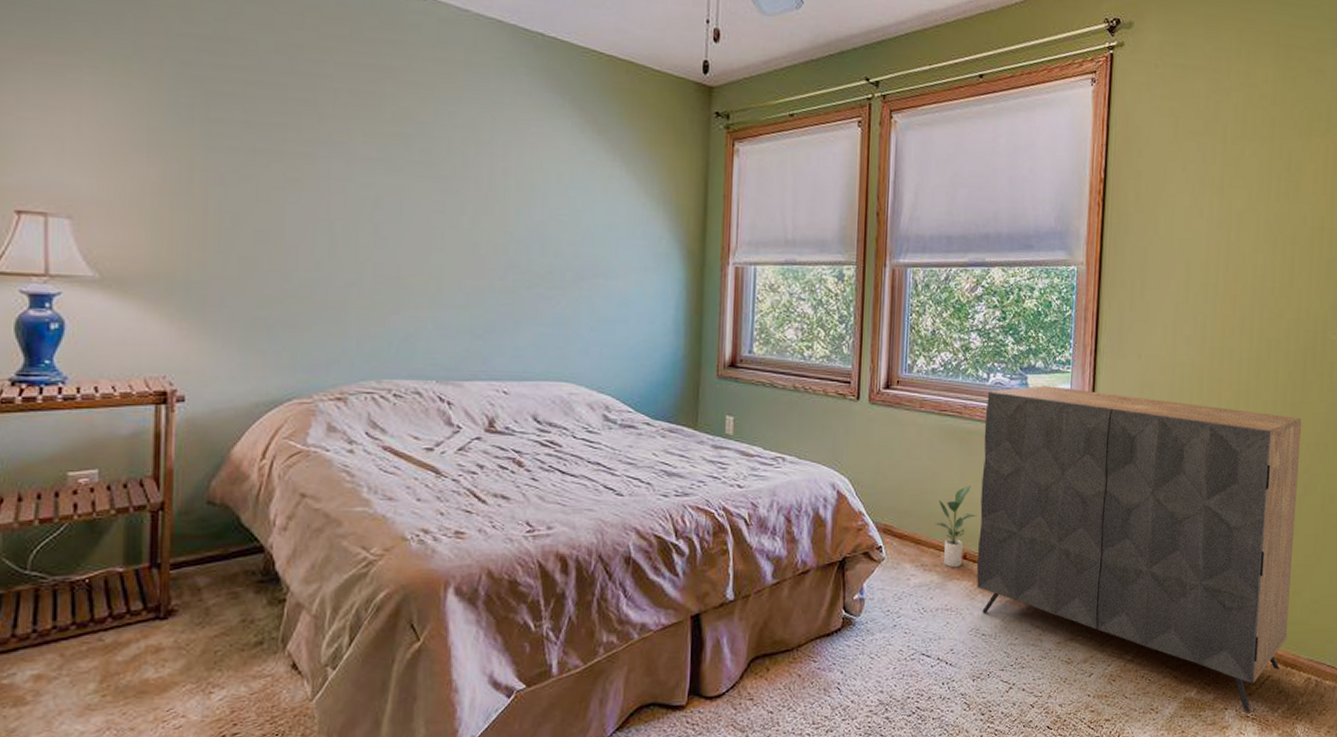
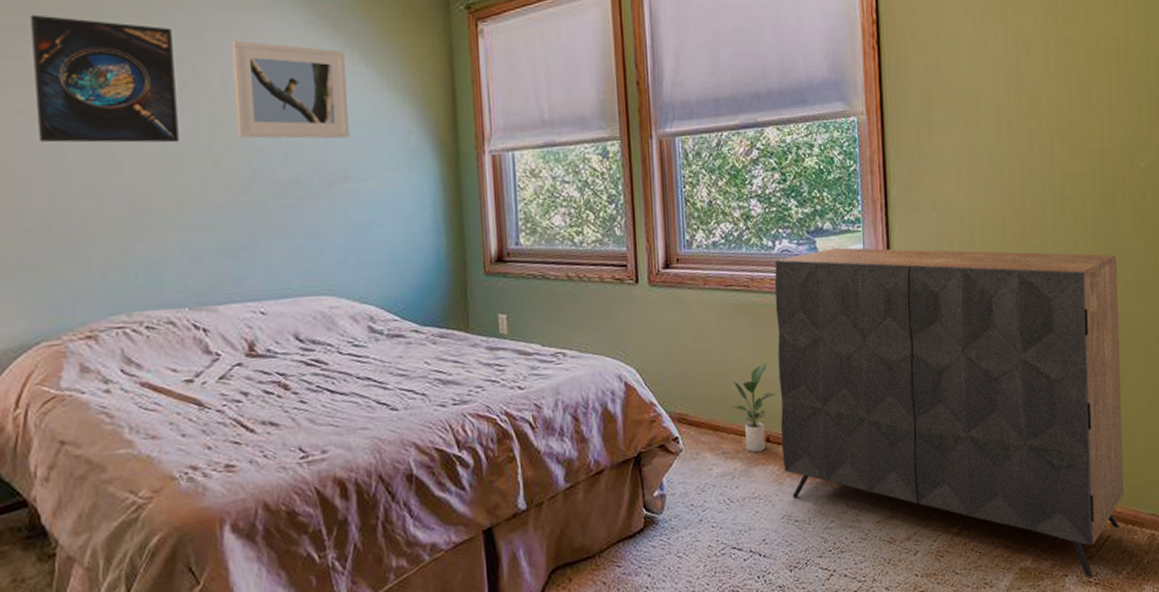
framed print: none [311,90,446,225] -> present [30,14,179,143]
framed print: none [499,134,608,238] -> present [231,40,349,139]

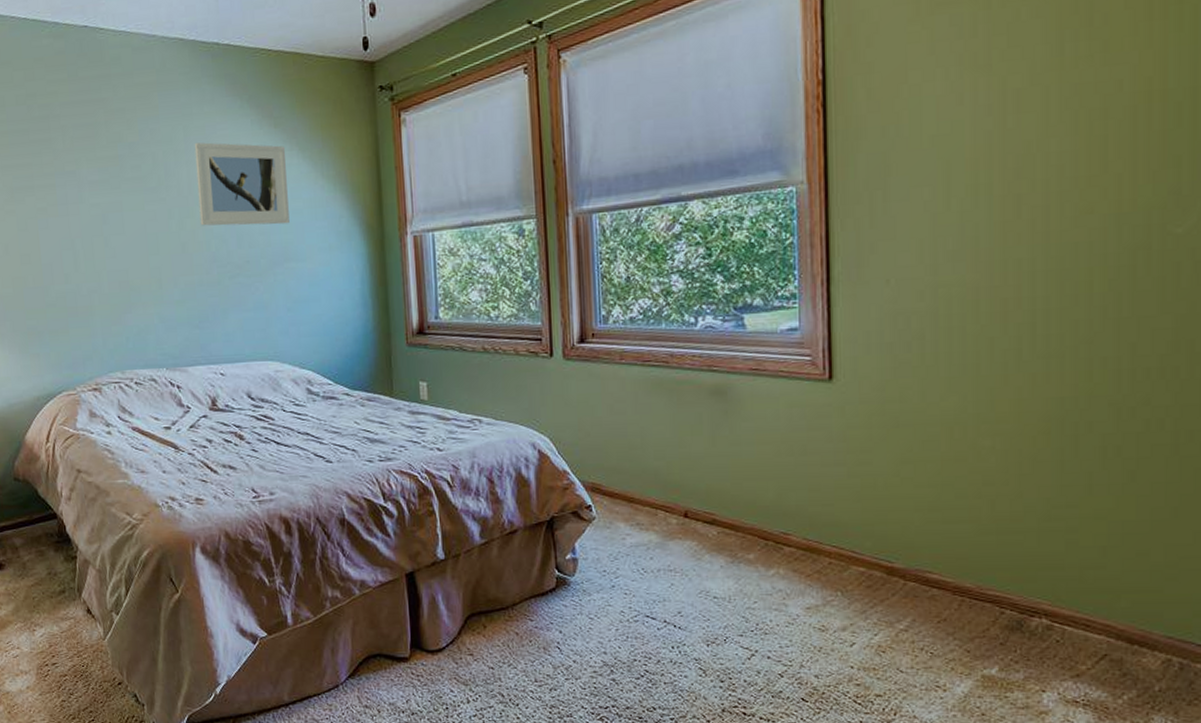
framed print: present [30,14,179,143] -> none [48,130,156,234]
potted plant: present [732,363,777,453] -> none [648,440,697,527]
dresser: present [774,247,1124,577] -> none [696,324,1133,697]

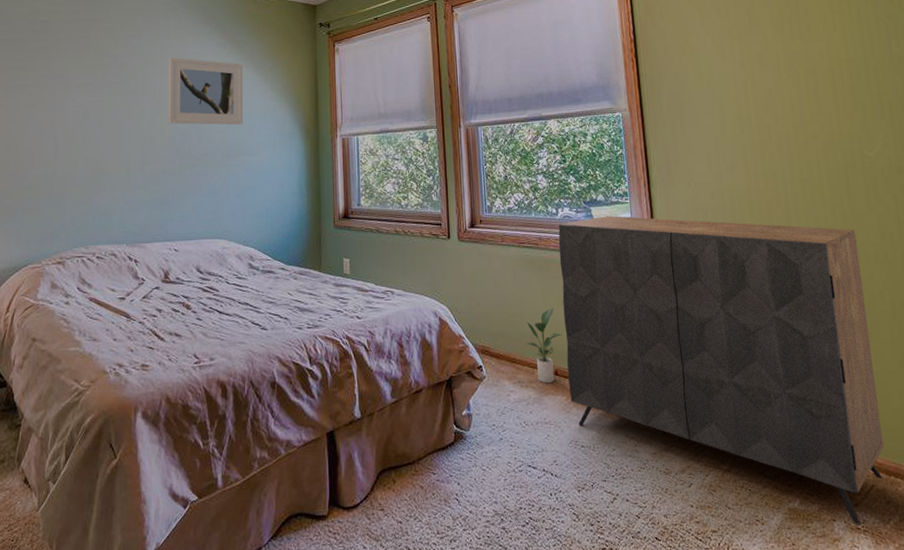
potted plant: none [648,440,697,527] -> present [526,308,563,384]
dresser: none [696,324,1133,697] -> present [558,216,884,524]

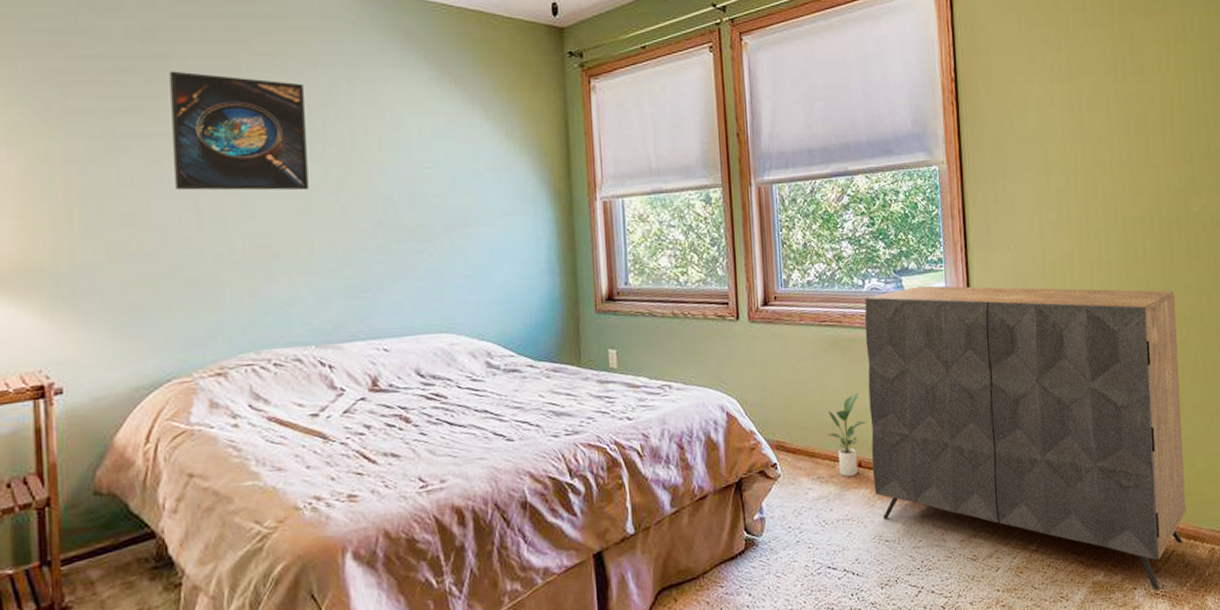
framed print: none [42,41,131,127] -> present [169,71,309,191]
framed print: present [168,57,243,125] -> none [359,95,470,187]

